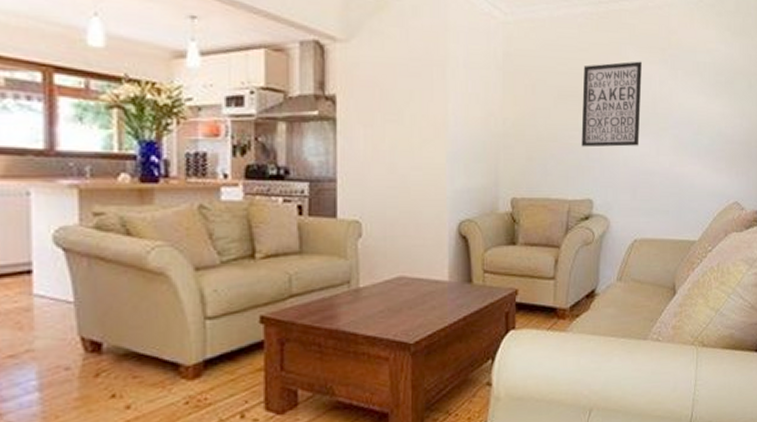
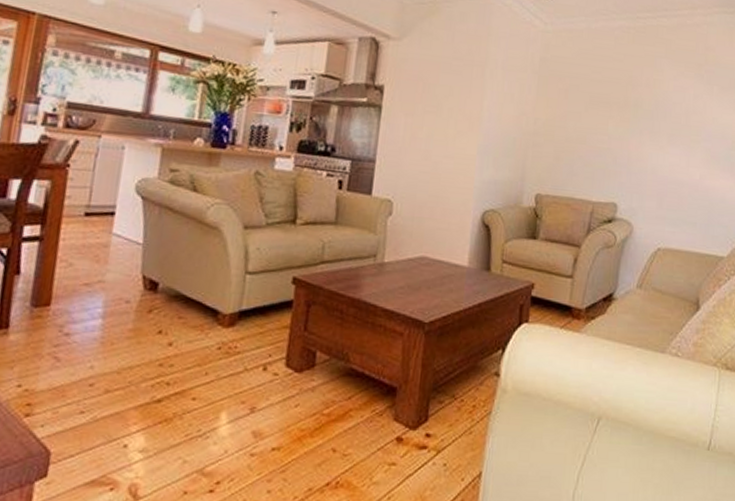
wall art: present [581,61,643,148] -> none [609,74,678,156]

